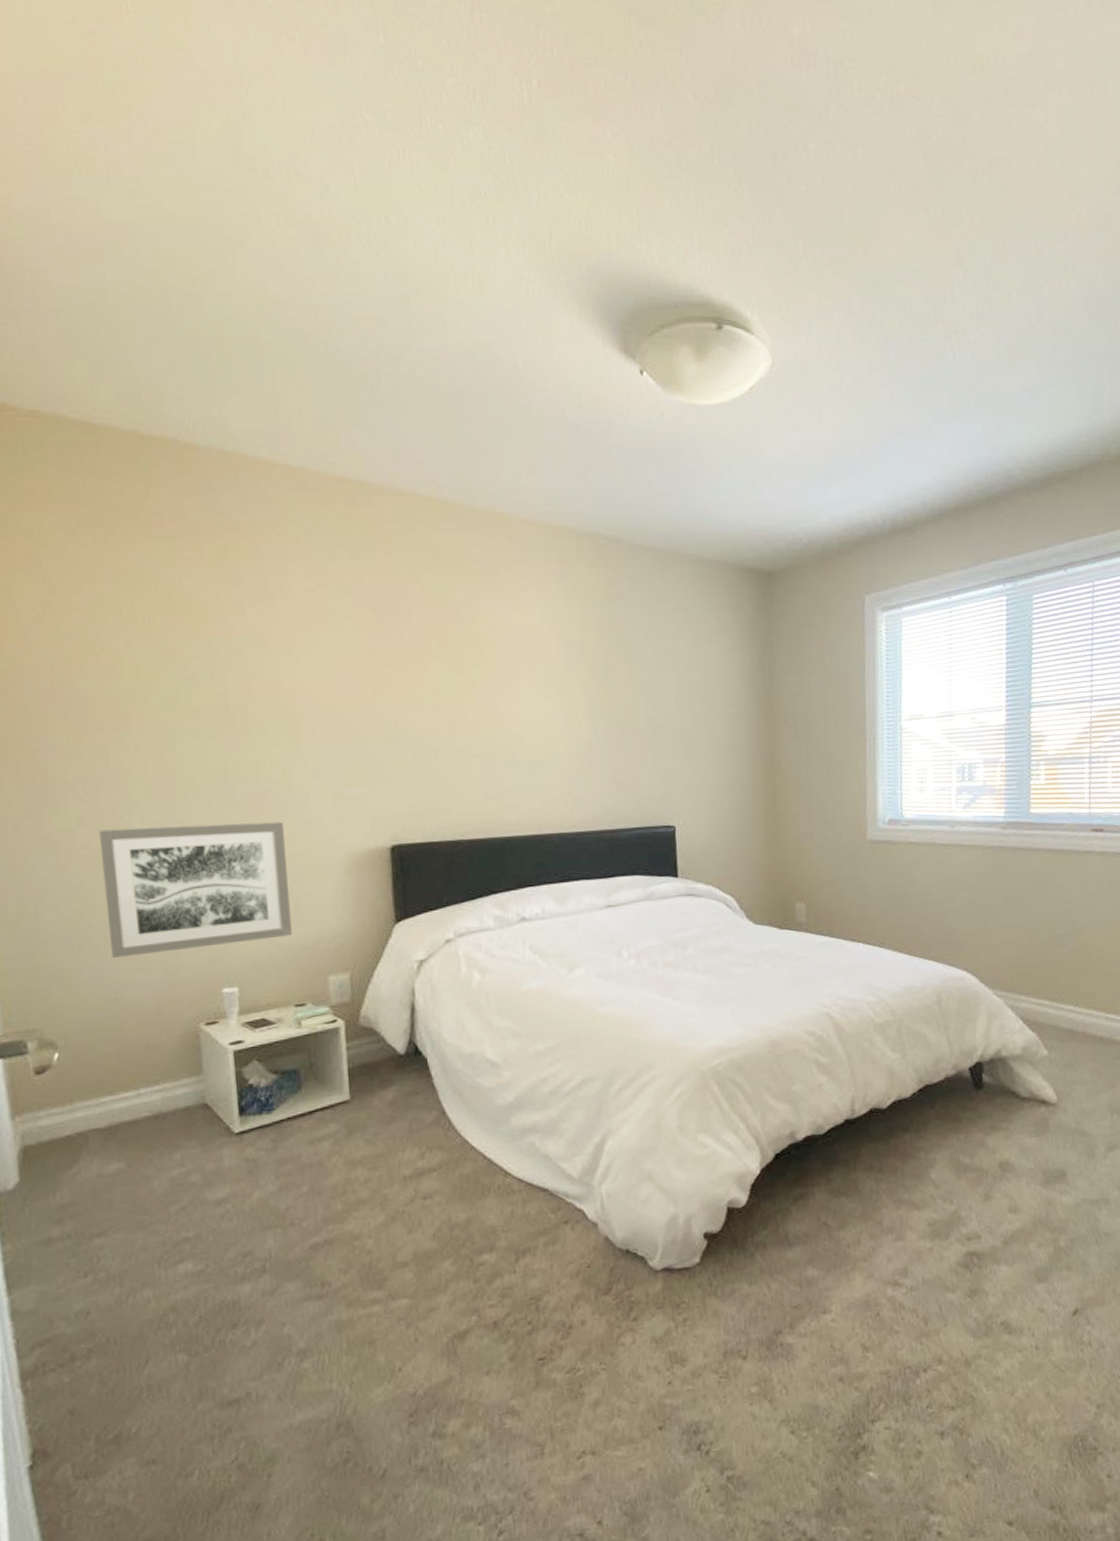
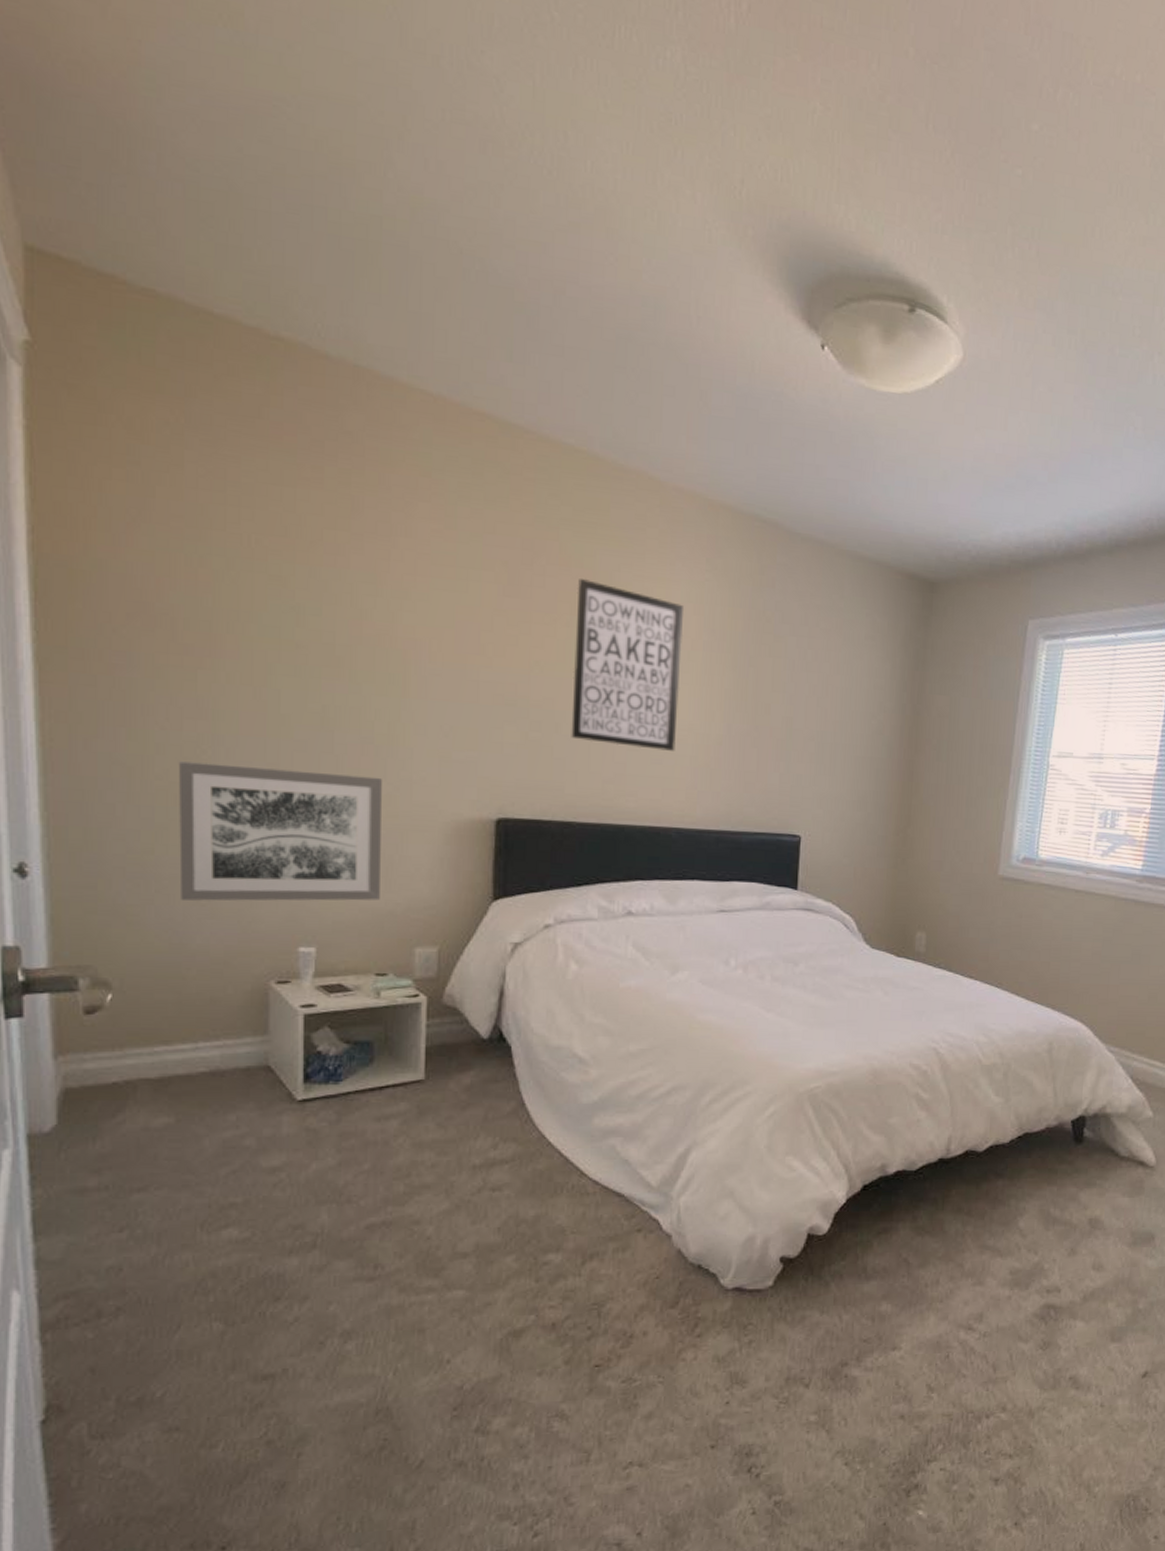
wall art: none [441,613,549,764] -> present [571,578,685,751]

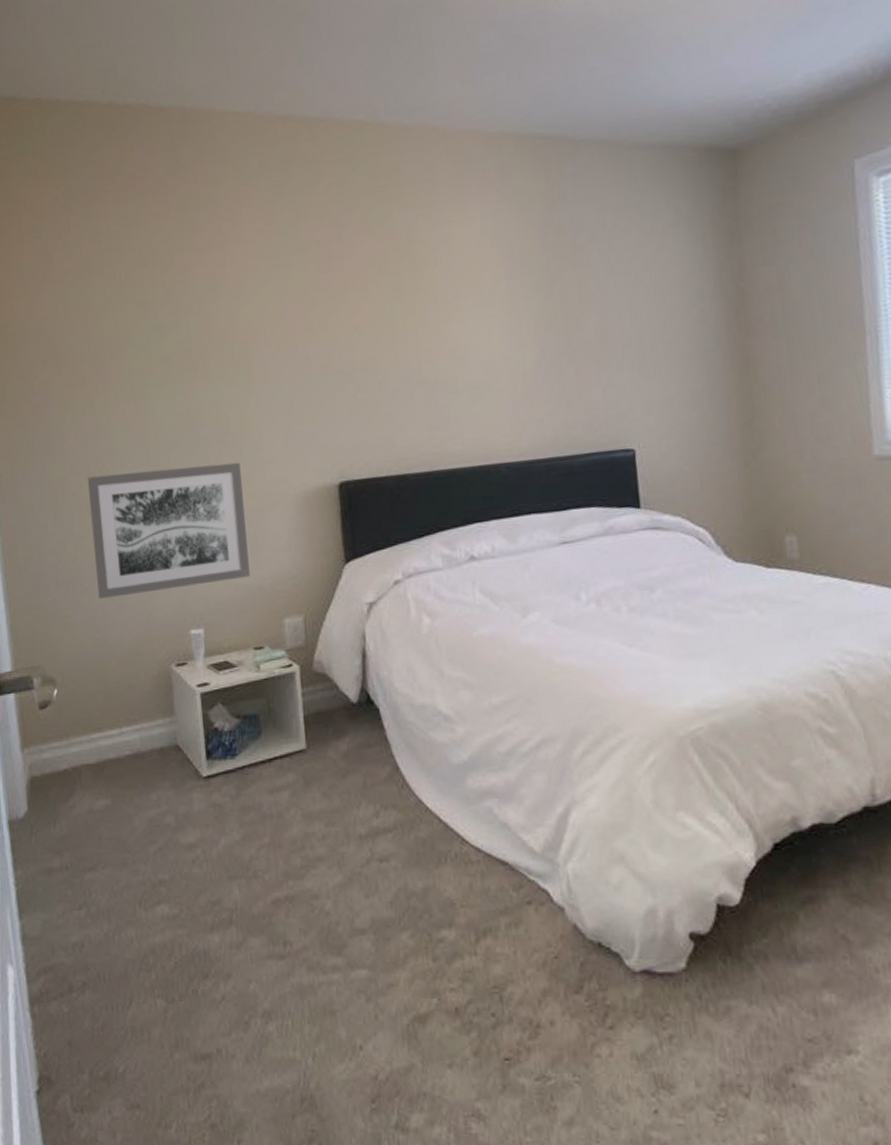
wall art: present [571,578,685,751] -> none [381,238,493,393]

